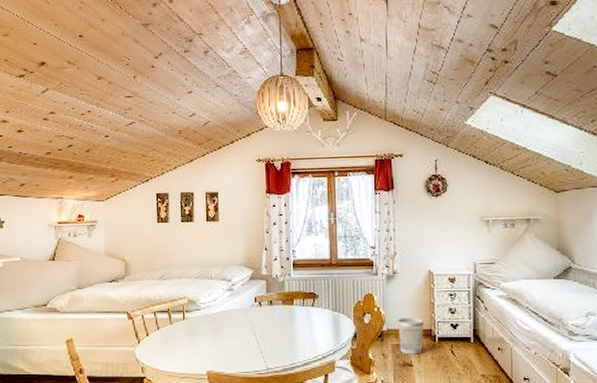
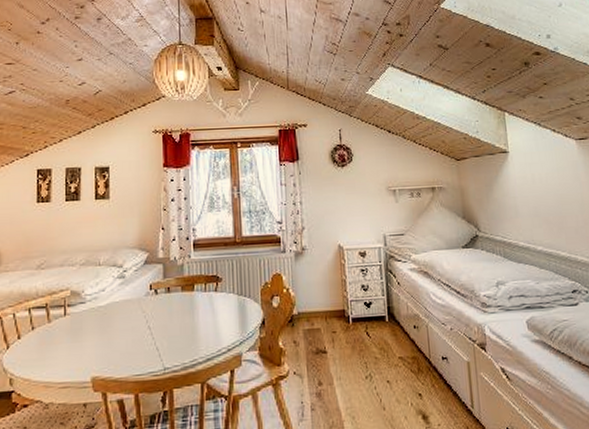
wastebasket: present [398,317,424,355] -> none [308,297,337,340]

